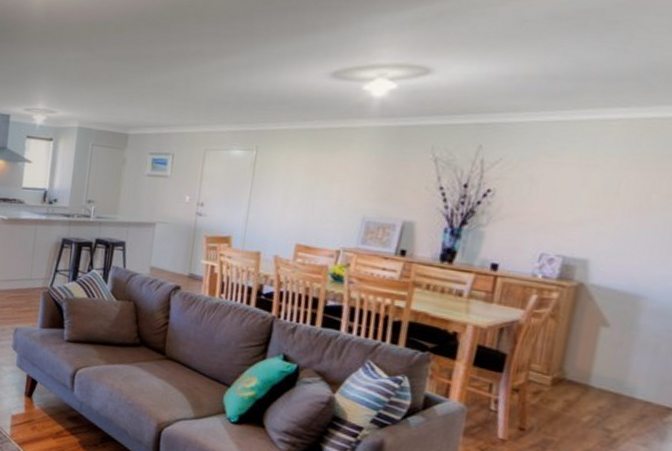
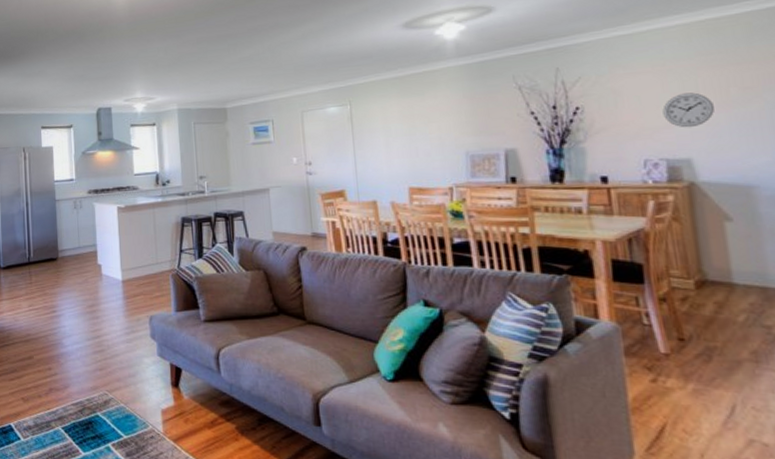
wall clock: none [574,192,630,229] -> present [662,92,714,128]

